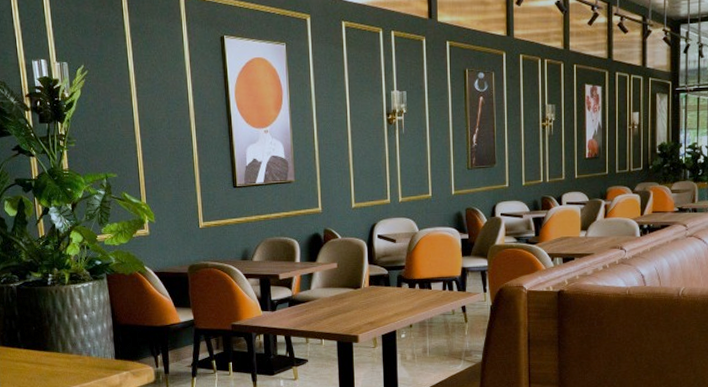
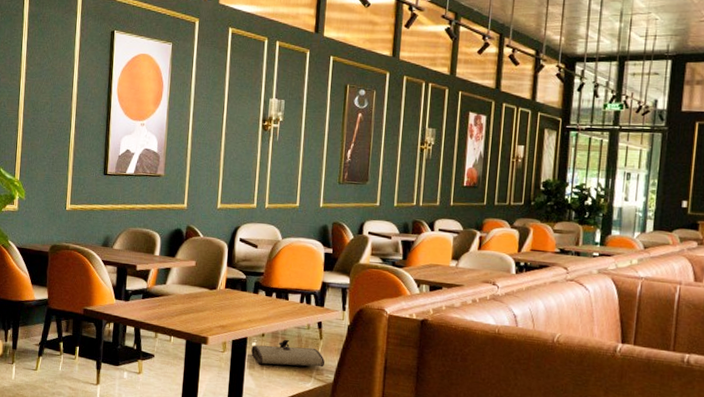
tool roll: none [401,327,473,354] -> present [251,339,326,368]

